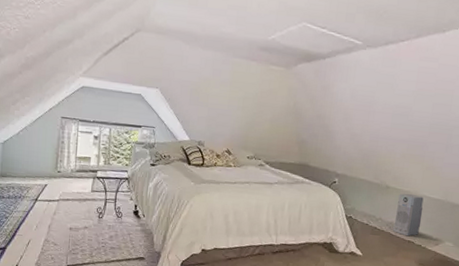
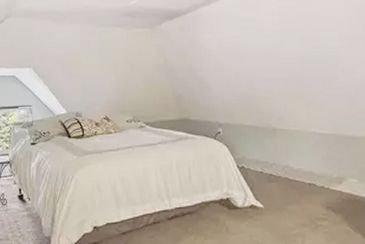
air purifier: present [393,193,424,237] -> none [288,132,318,179]

